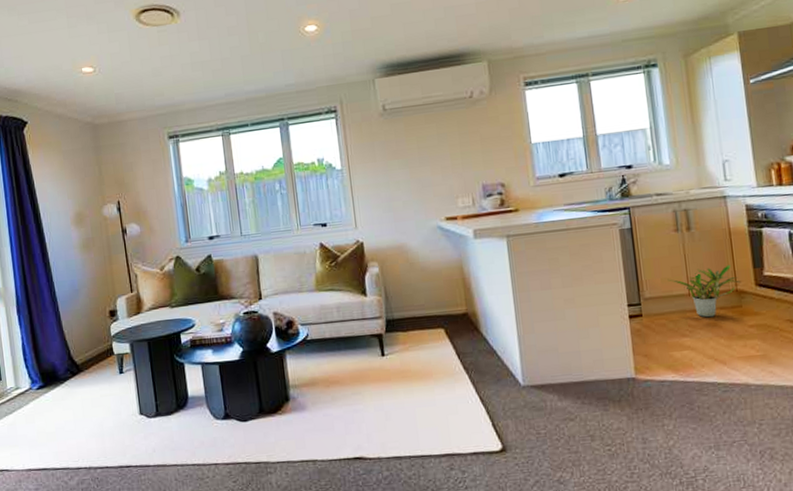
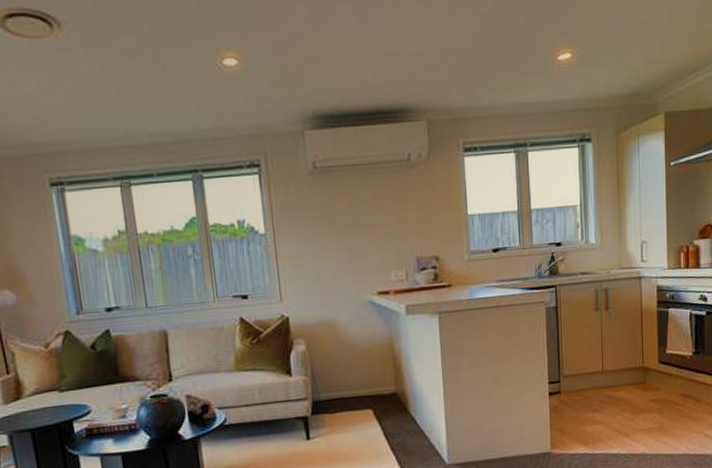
potted plant: present [667,264,741,318] -> none [585,343,647,394]

